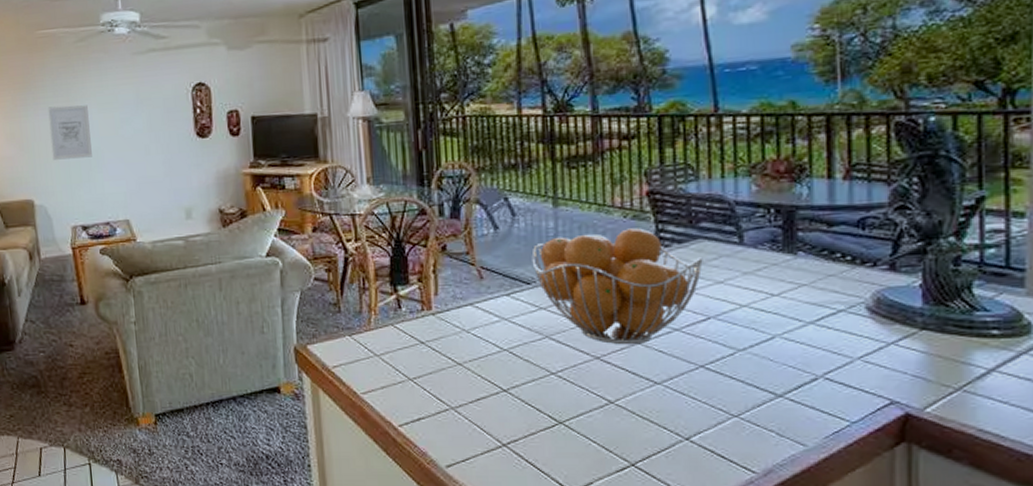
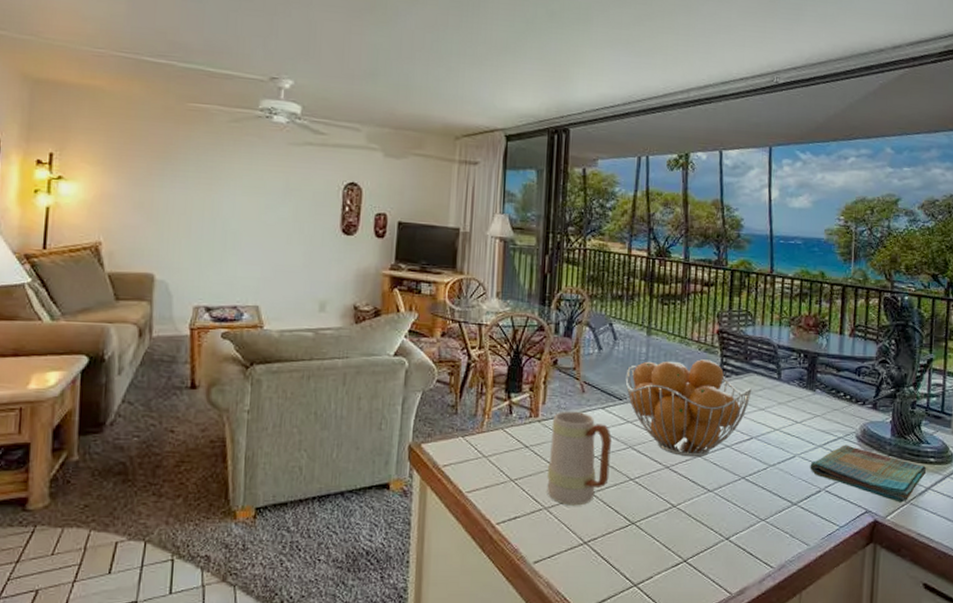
wall art: present [48,105,92,160] -> none [183,181,232,238]
mug: none [448,300,525,405] -> present [547,411,611,506]
dish towel: none [798,319,985,390] -> present [810,444,926,503]

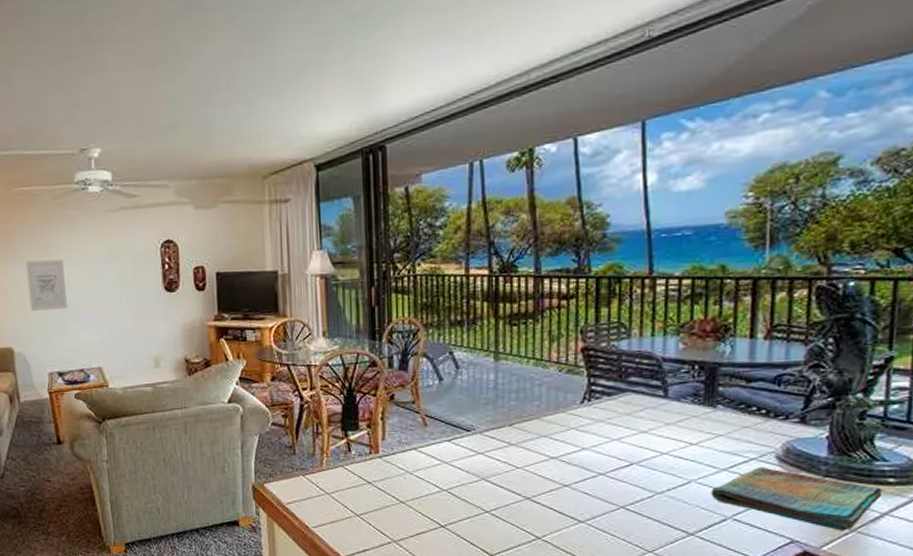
wall art: none [183,181,232,238] -> present [25,259,67,311]
mug: present [547,411,611,506] -> none [394,445,461,539]
fruit basket: present [625,359,752,458] -> none [472,381,630,487]

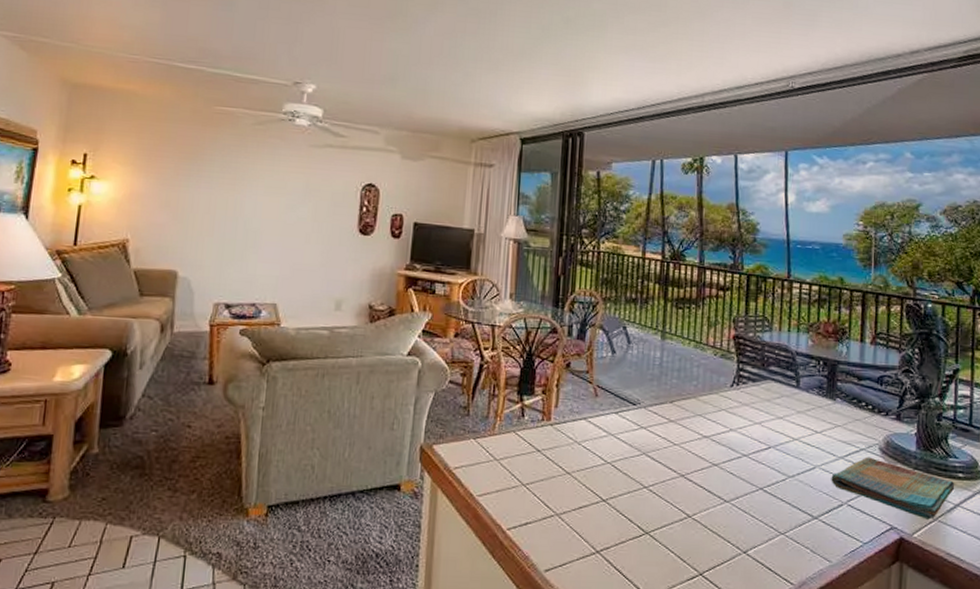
wall art: present [25,259,67,311] -> none [207,181,254,237]

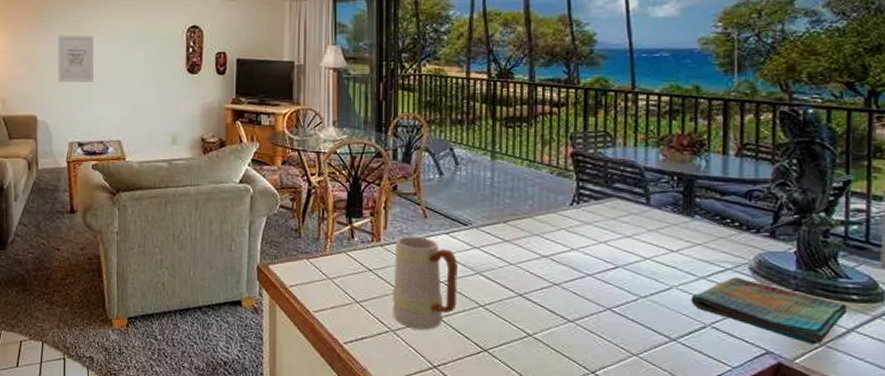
wall art: none [207,181,254,237] -> present [58,35,93,82]
mug: none [559,415,625,513] -> present [393,235,457,330]

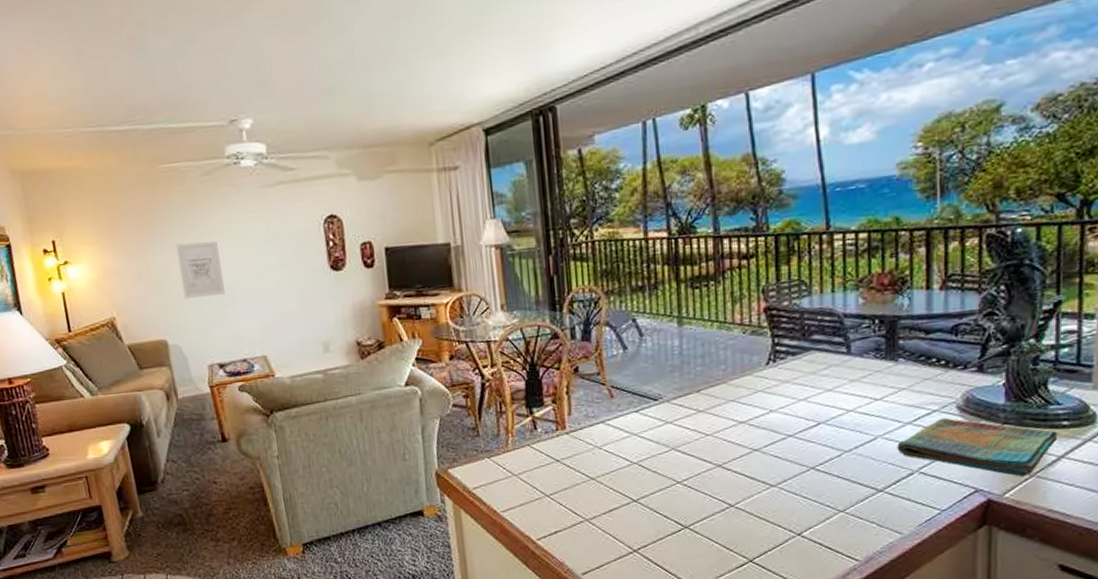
mug: present [393,235,457,330] -> none [582,418,653,516]

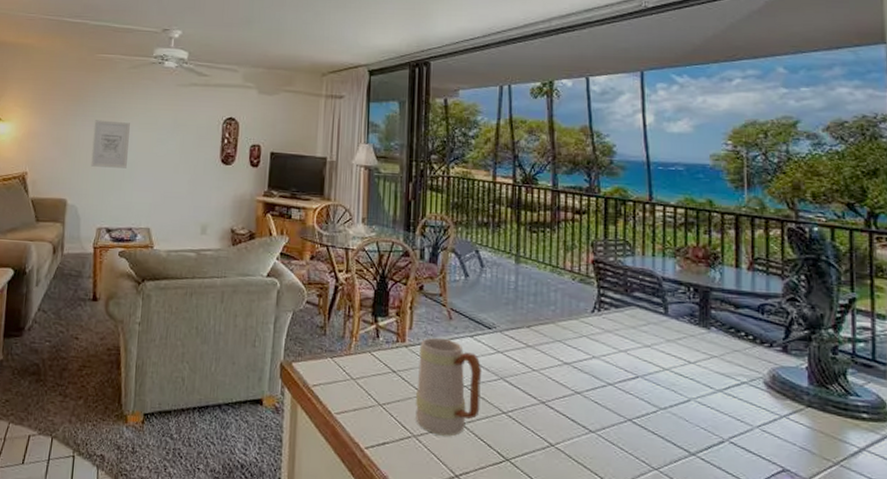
mug: none [582,418,653,516] -> present [415,337,481,437]
dish towel: present [897,417,1057,477] -> none [709,391,857,463]

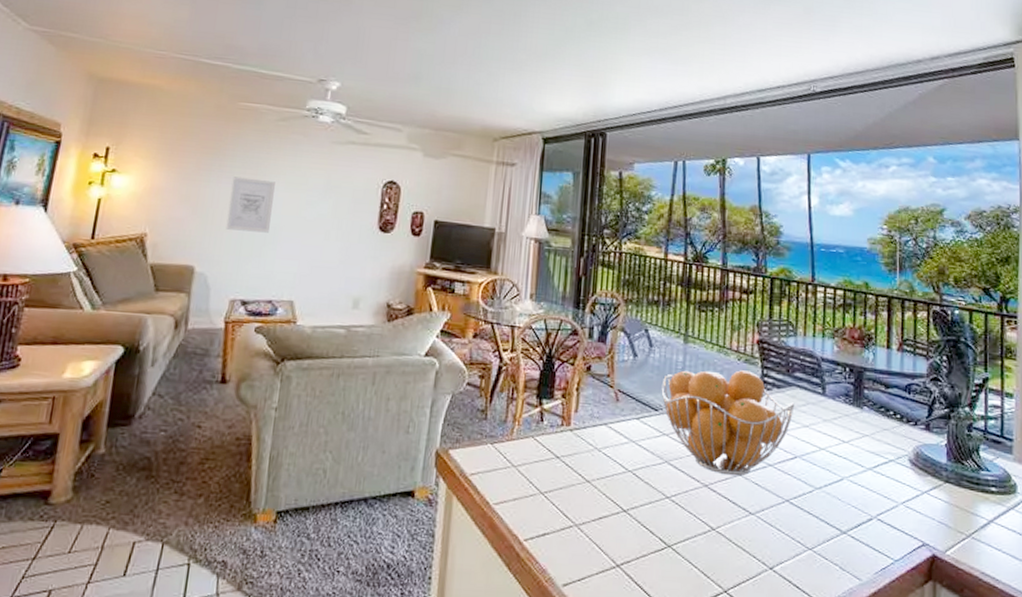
mug: present [415,337,481,437] -> none [578,420,647,524]
fruit basket: none [494,290,635,394] -> present [661,370,795,476]

